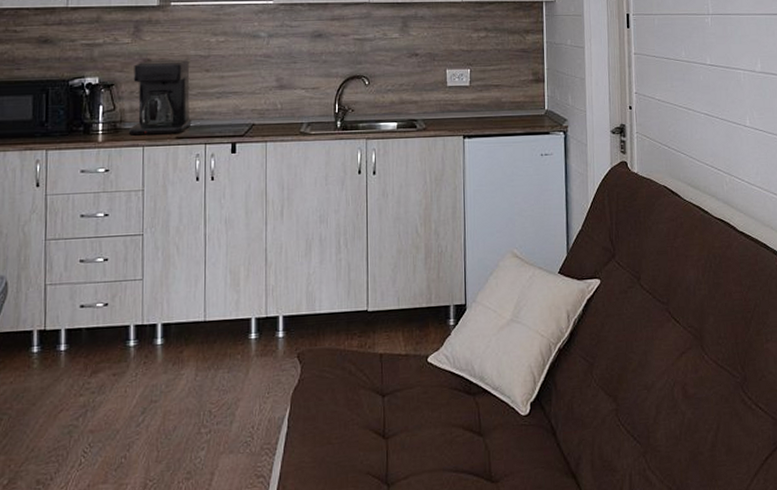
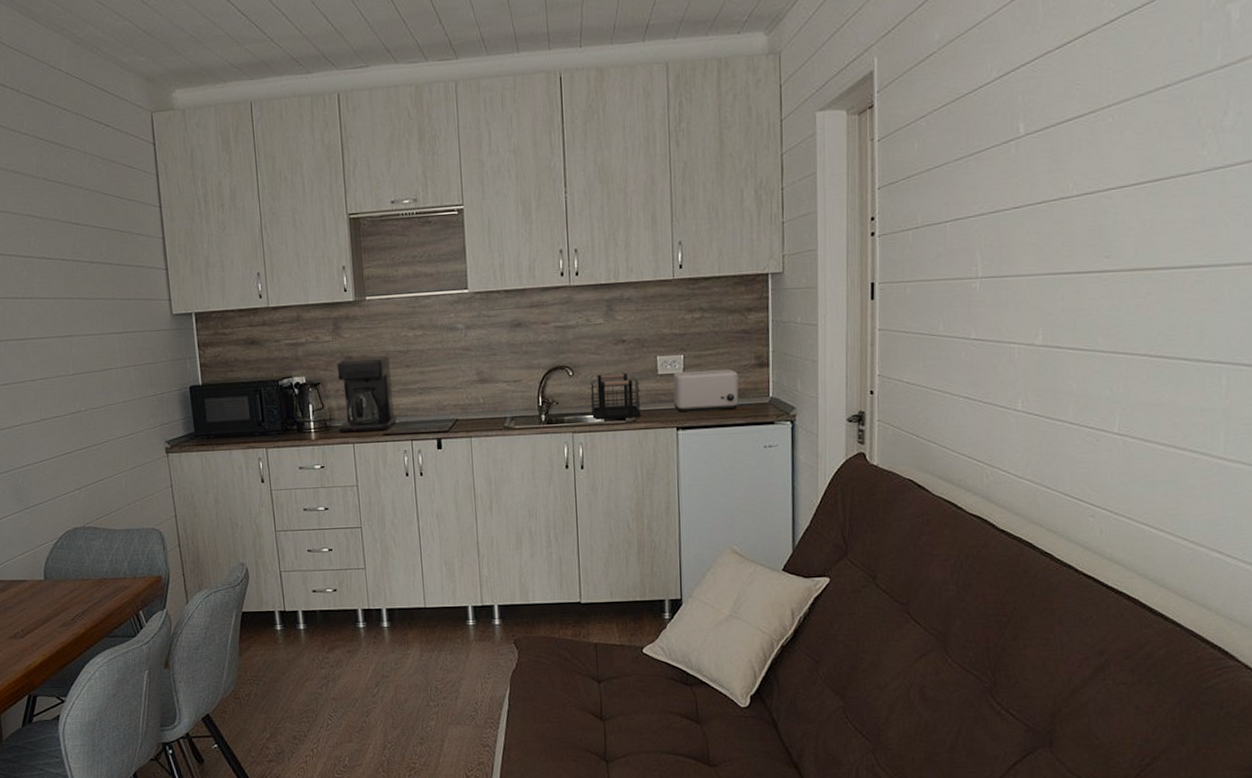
dish rack: none [385,83,431,127] -> present [590,372,641,419]
toaster: none [460,83,519,122] -> present [673,368,739,413]

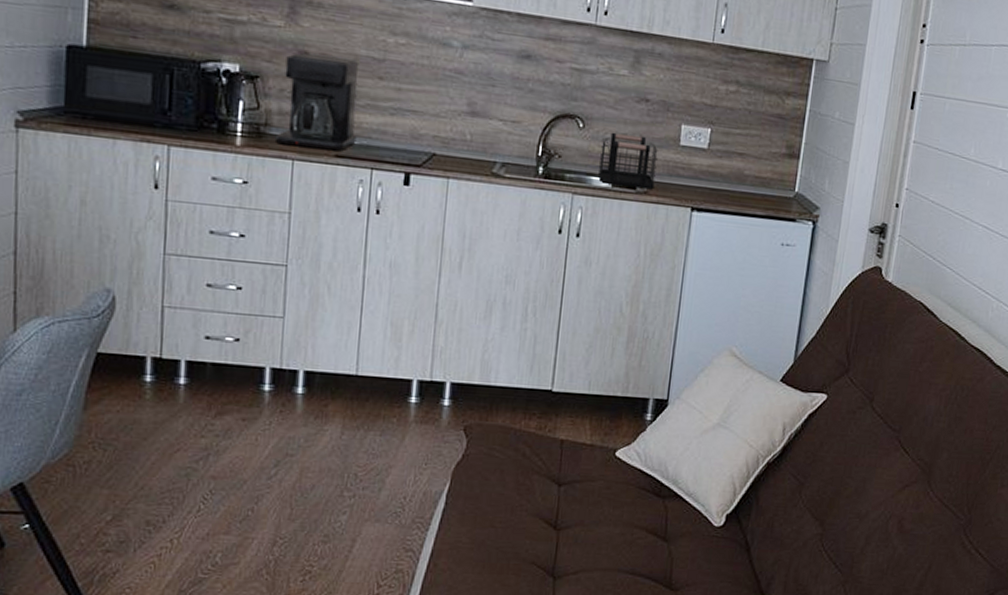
toaster: present [673,368,739,413] -> none [692,146,767,199]

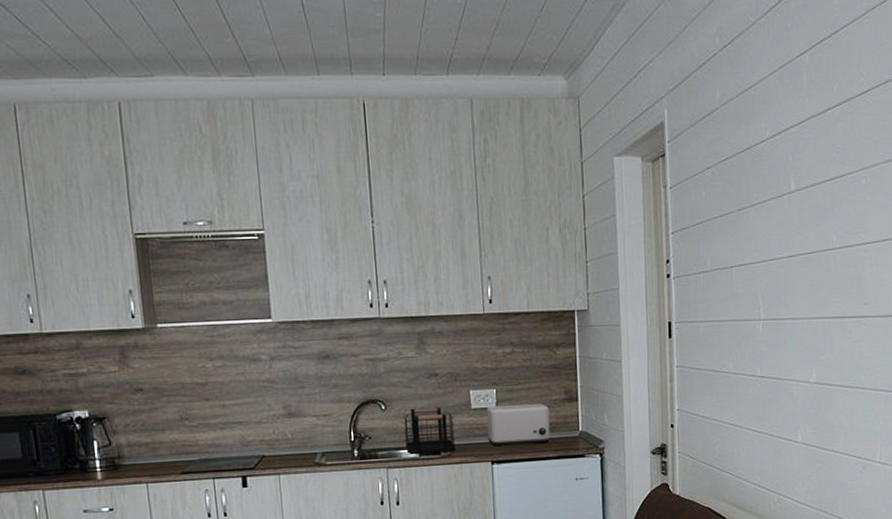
coffee maker: present [274,52,358,152] -> none [125,388,197,472]
toaster: none [692,146,767,199] -> present [486,403,551,447]

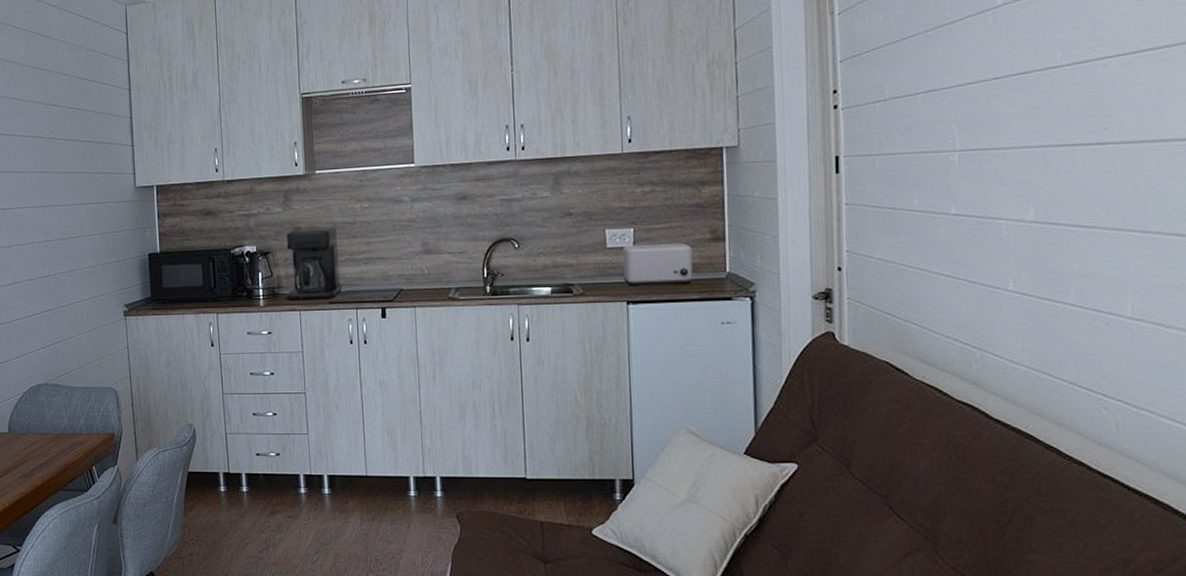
coffee maker: none [125,388,197,472] -> present [285,226,343,301]
dish rack: present [404,406,456,454] -> none [536,245,589,292]

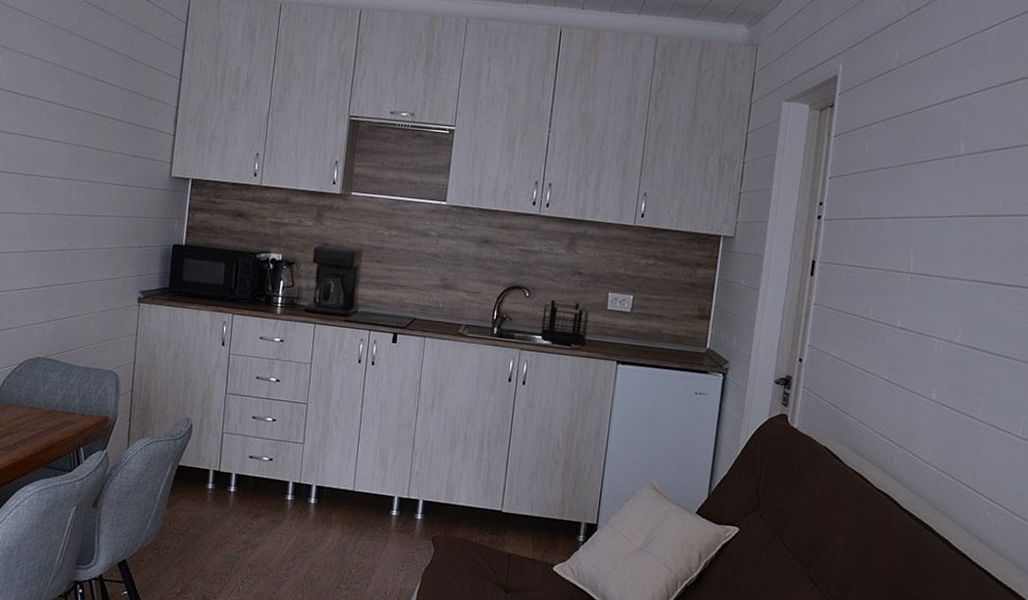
dish rack: none [536,245,589,292] -> present [541,299,589,346]
toaster: present [622,242,693,287] -> none [618,310,681,354]

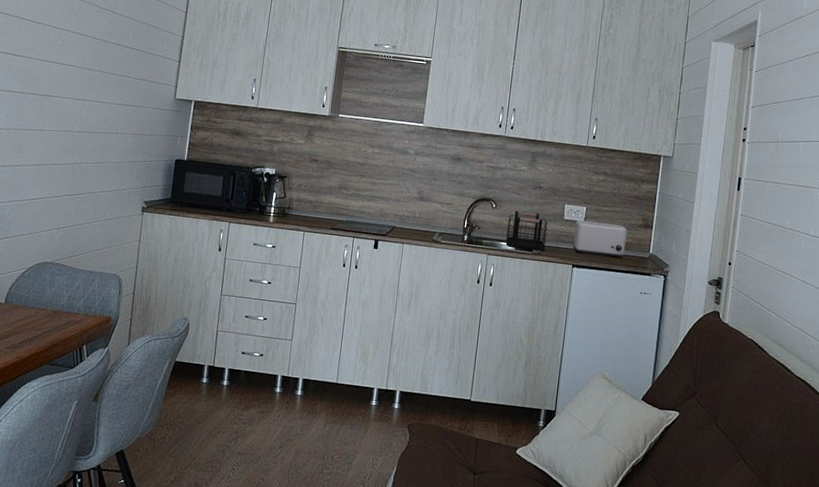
coffee maker: present [303,244,363,317] -> none [293,160,348,226]
toaster: none [618,310,681,354] -> present [573,219,628,259]

